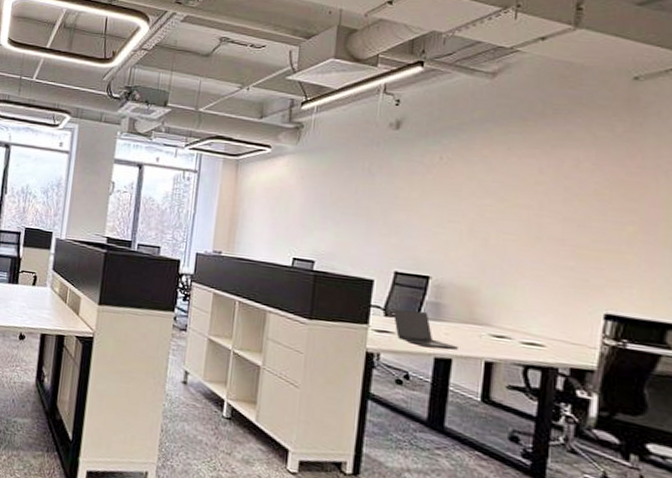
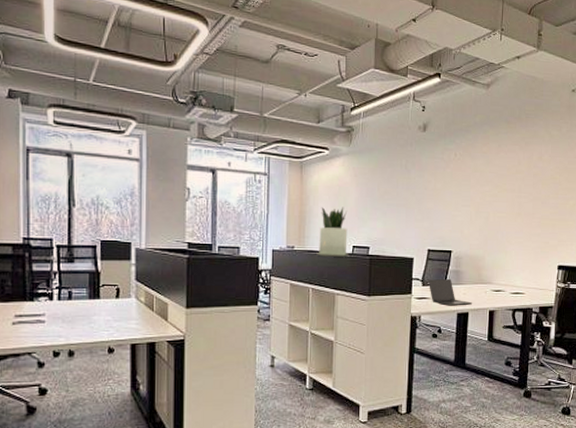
planter: none [247,211,288,270] -> present [316,207,348,258]

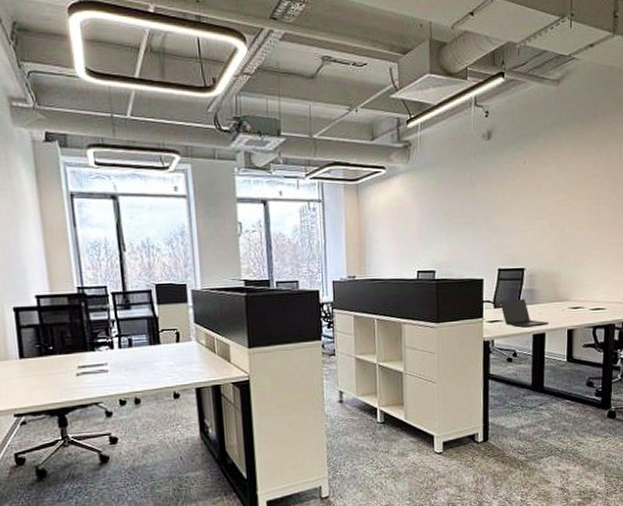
planter: present [316,207,348,258] -> none [379,229,413,285]

